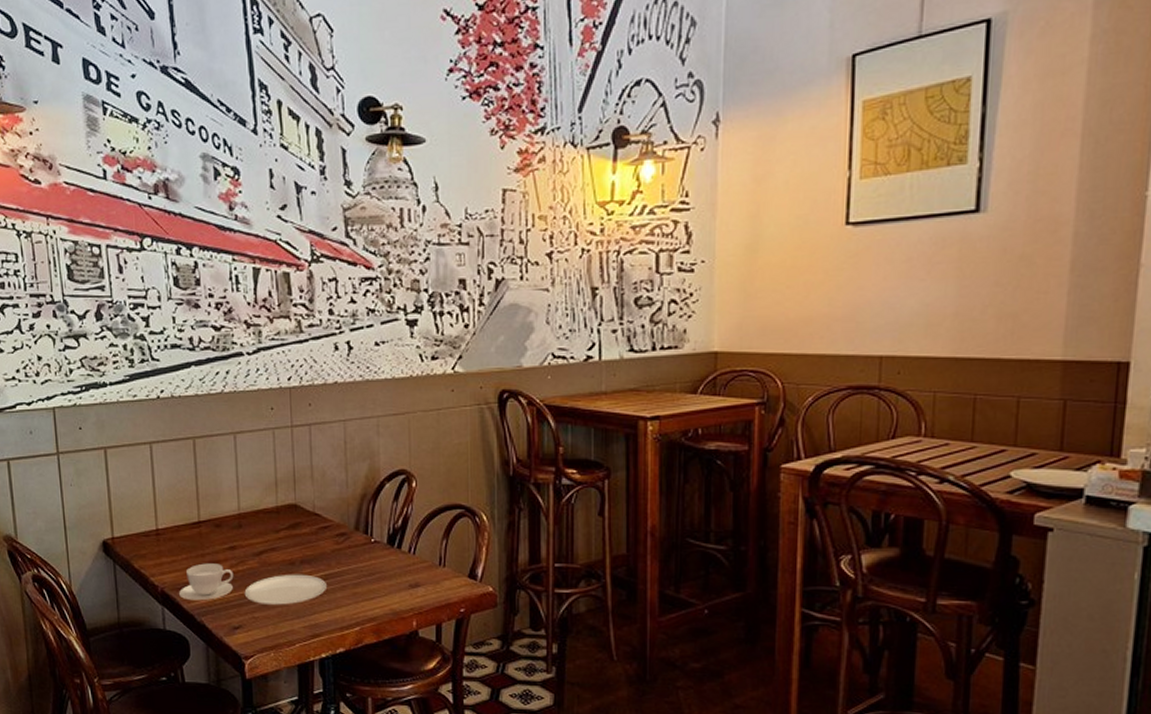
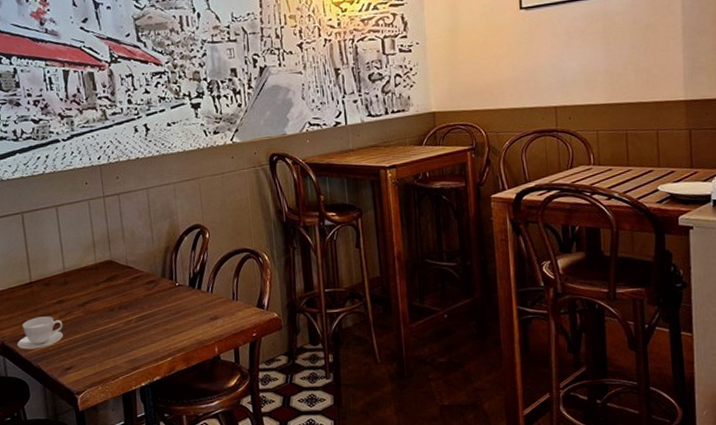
plate: present [244,574,328,606] -> none [73,318,143,347]

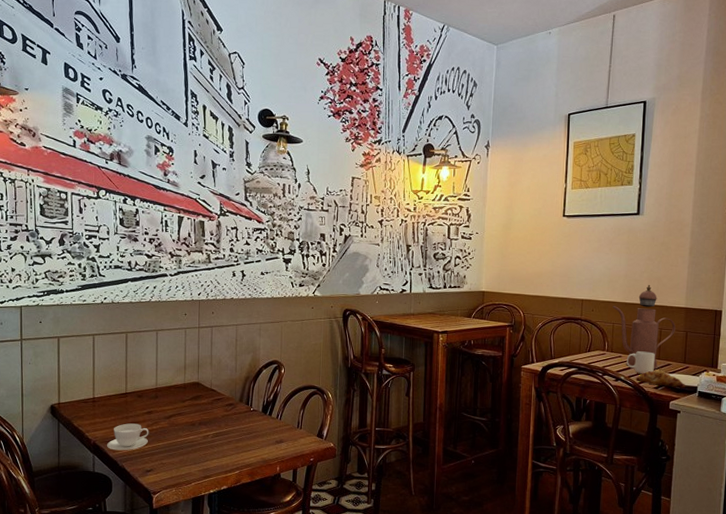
coffeepot: none [594,77,676,180] -> present [612,284,676,370]
cup: none [618,159,655,188] -> present [626,351,656,374]
croissant: none [633,177,696,199] -> present [636,368,686,388]

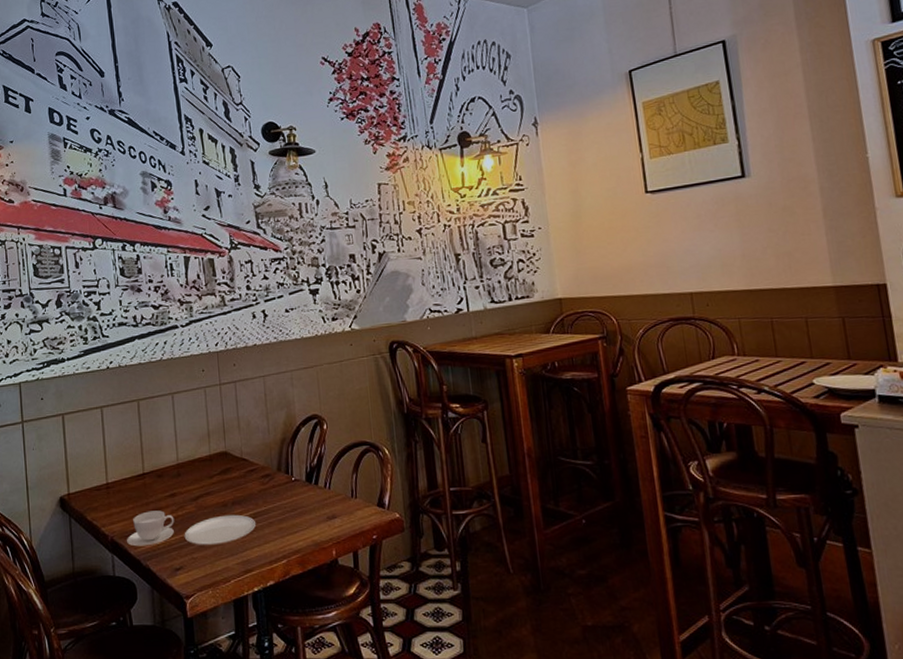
plate: none [156,432,218,455] -> present [184,514,257,546]
coffeepot: present [612,284,676,370] -> none [733,262,827,373]
cup: present [626,351,656,374] -> none [766,349,808,381]
croissant: present [636,368,686,388] -> none [785,369,858,394]

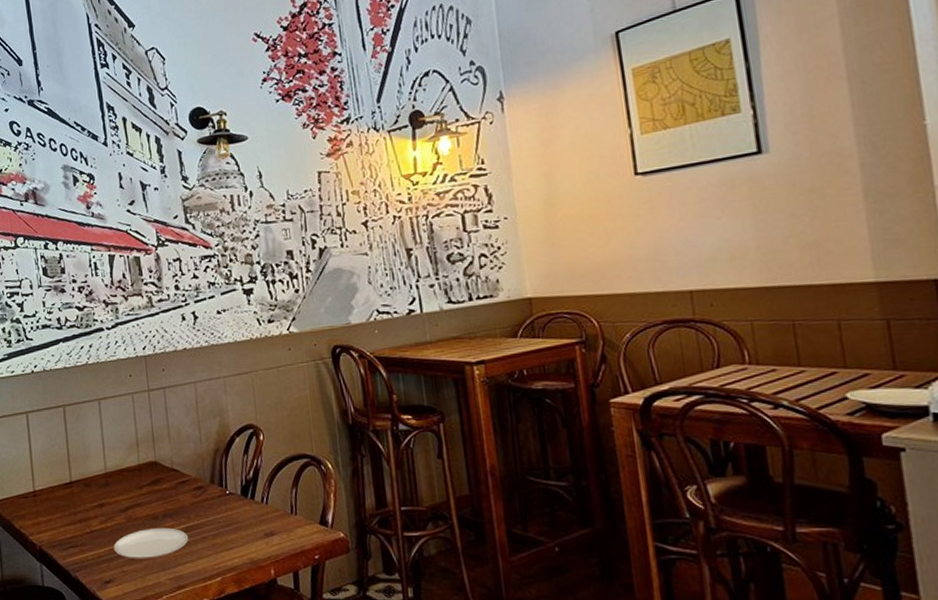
teacup: present [127,510,175,547] -> none [55,521,103,557]

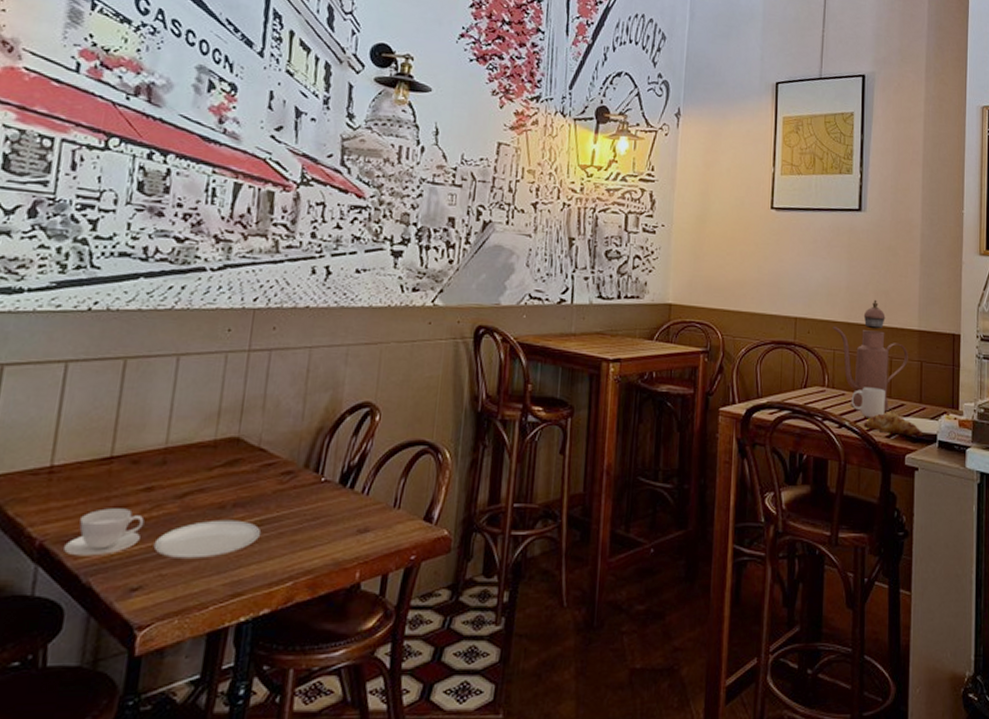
teacup: none [55,521,103,557] -> present [64,508,145,556]
coffeepot: none [744,254,866,385] -> present [833,299,908,412]
cup: none [786,357,840,395] -> present [851,387,886,418]
croissant: none [809,381,906,411] -> present [863,409,923,437]

